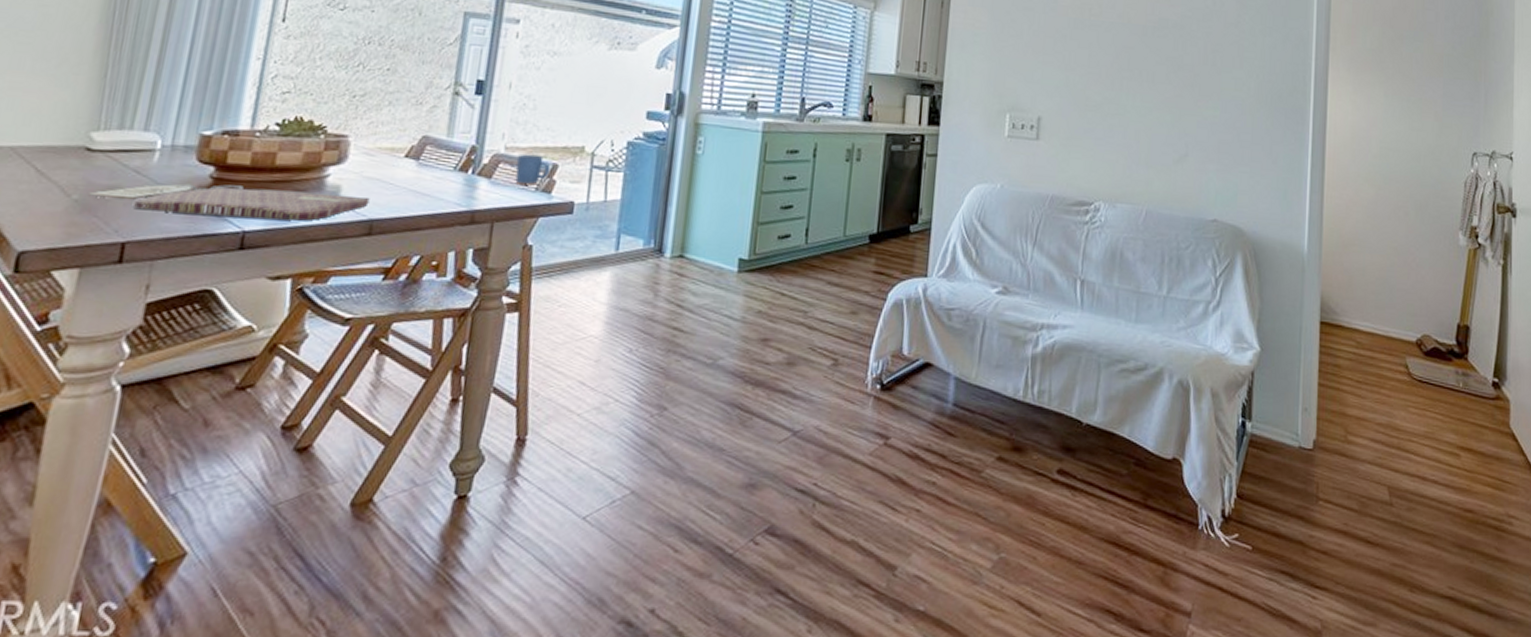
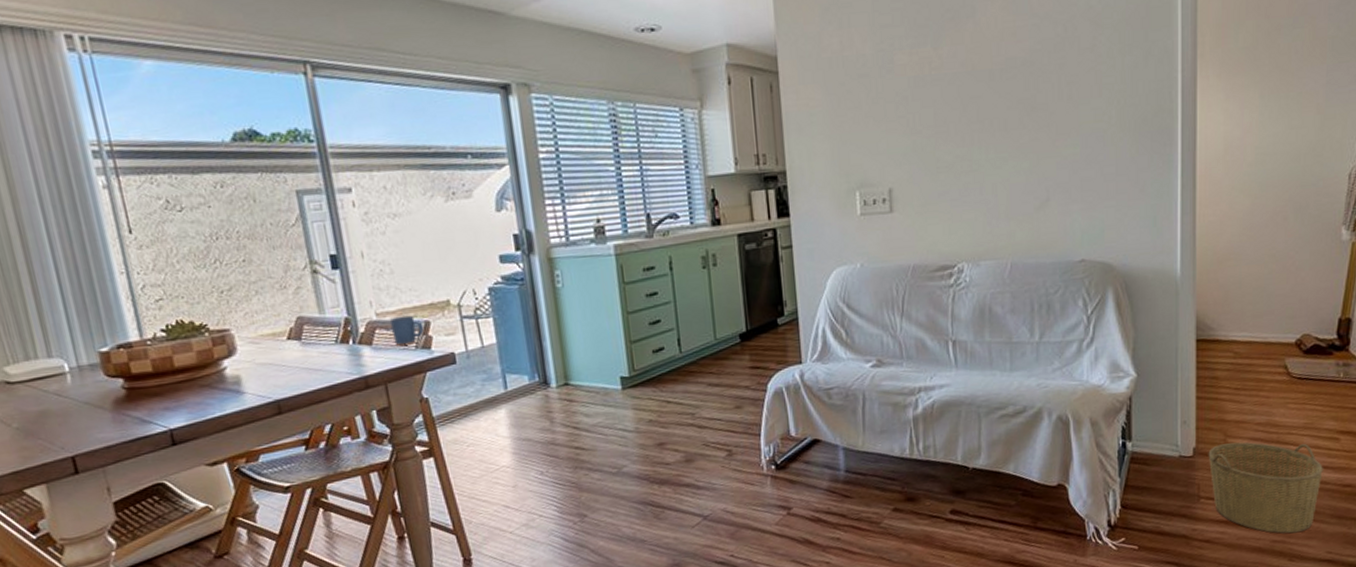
placemat: present [88,183,370,221] -> none [25,381,270,427]
basket: none [1328,441,1444,558] -> present [1208,442,1323,534]

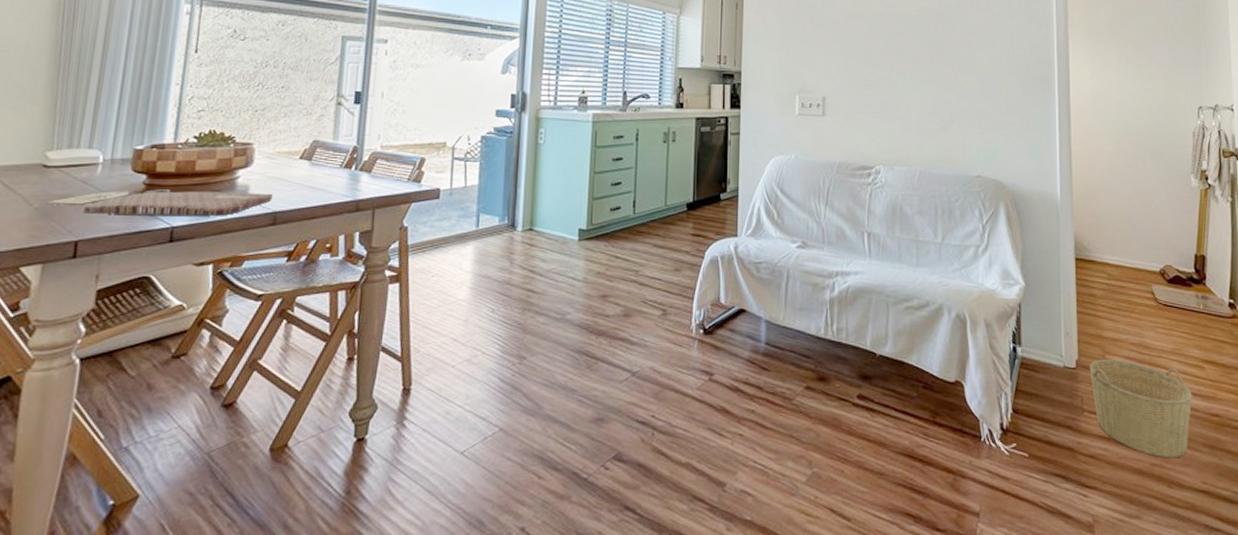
placemat: none [25,381,270,427] -> present [47,189,273,216]
mug: present [389,315,425,346] -> none [390,151,419,177]

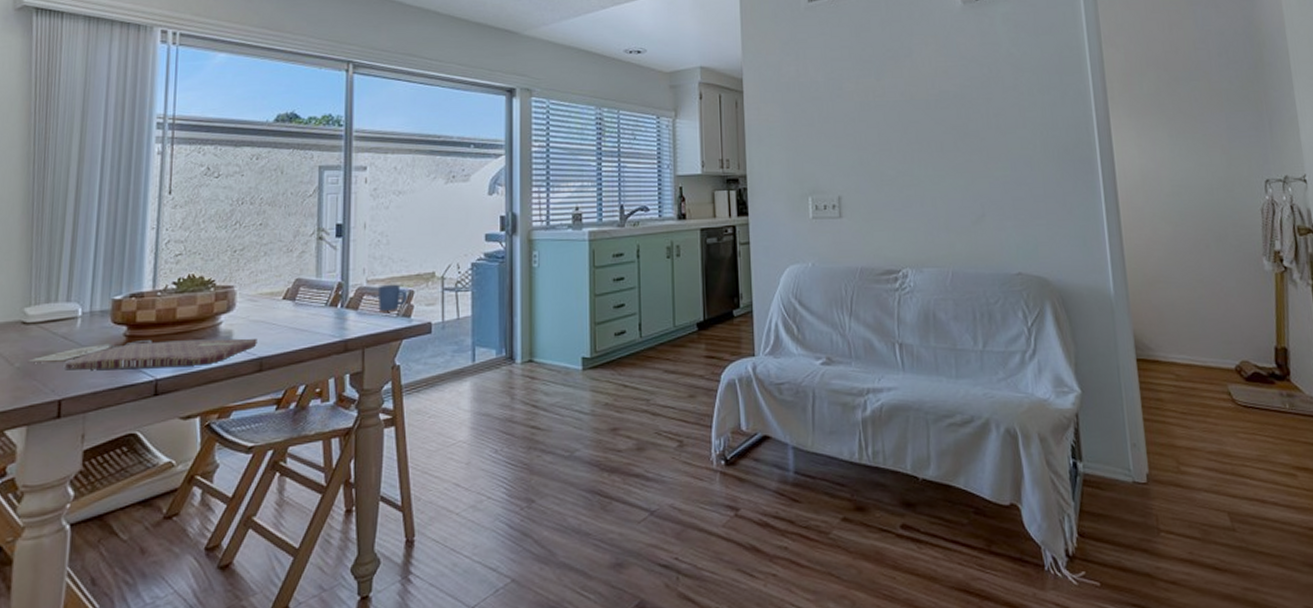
mug: none [390,151,419,177] -> present [377,284,408,312]
basket: present [1089,360,1192,458] -> none [1162,471,1286,581]

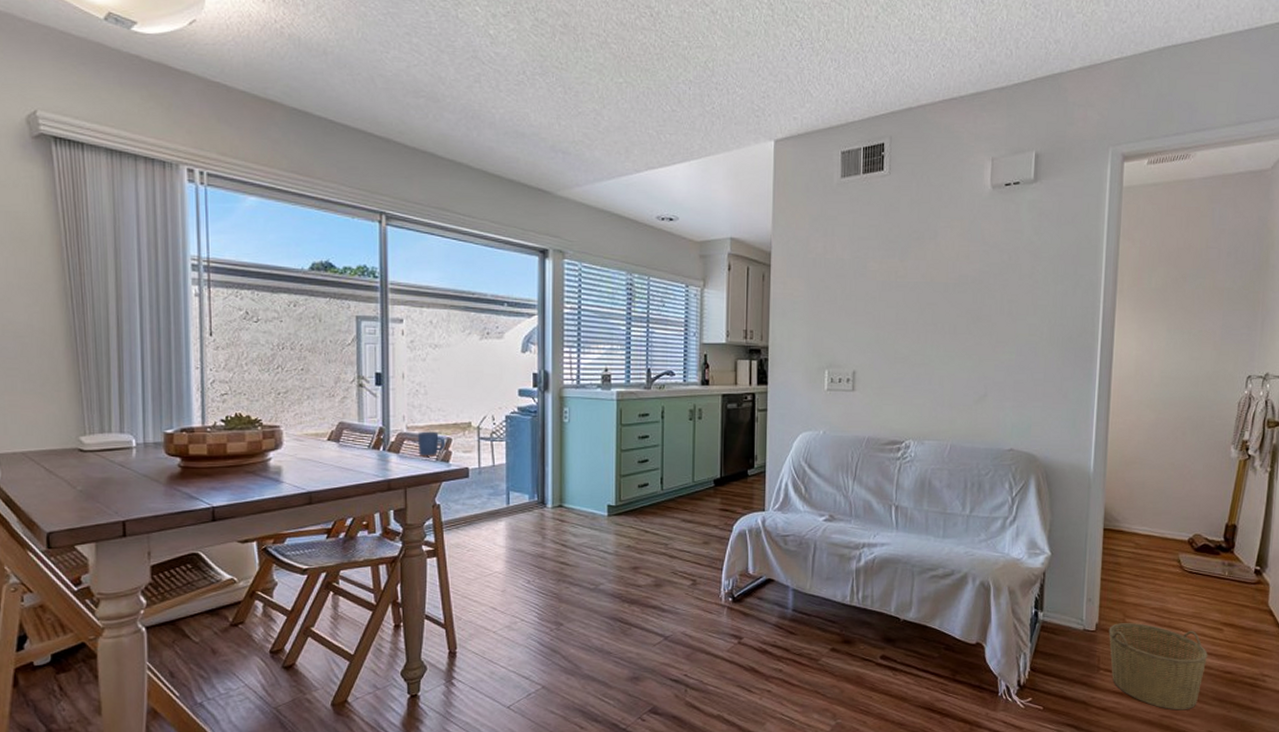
placemat: present [28,338,257,370] -> none [89,471,306,496]
basket: none [1162,471,1286,581] -> present [1108,623,1208,711]

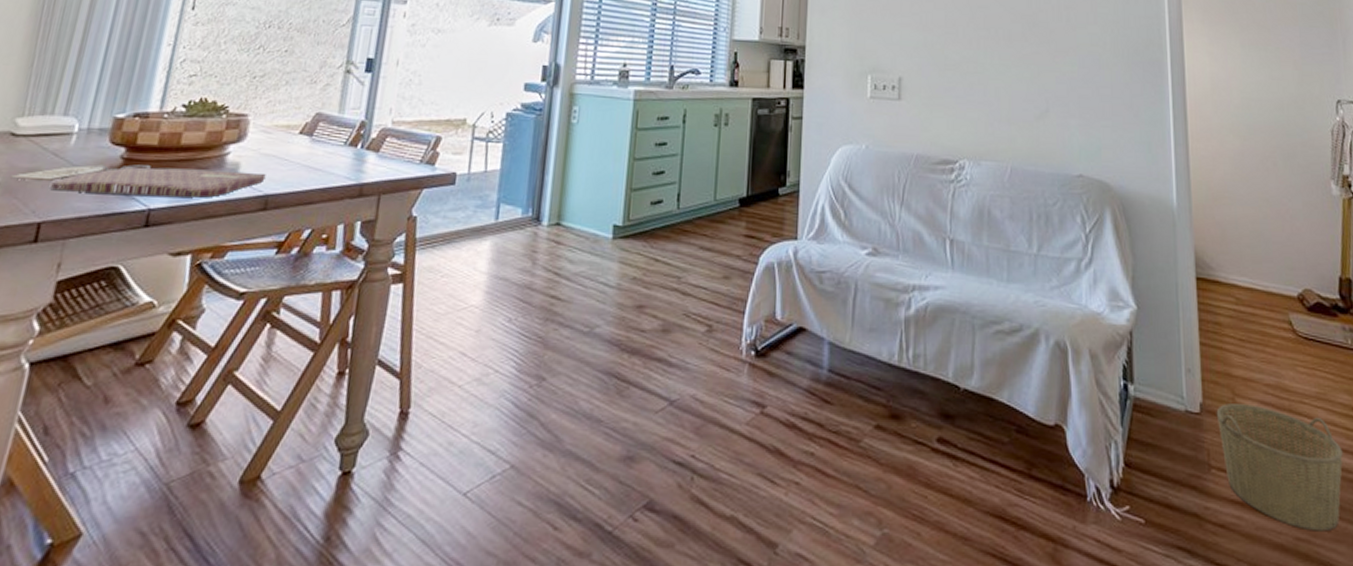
placemat: none [89,471,306,496] -> present [10,164,266,198]
mug: present [417,431,446,457] -> none [401,127,435,158]

